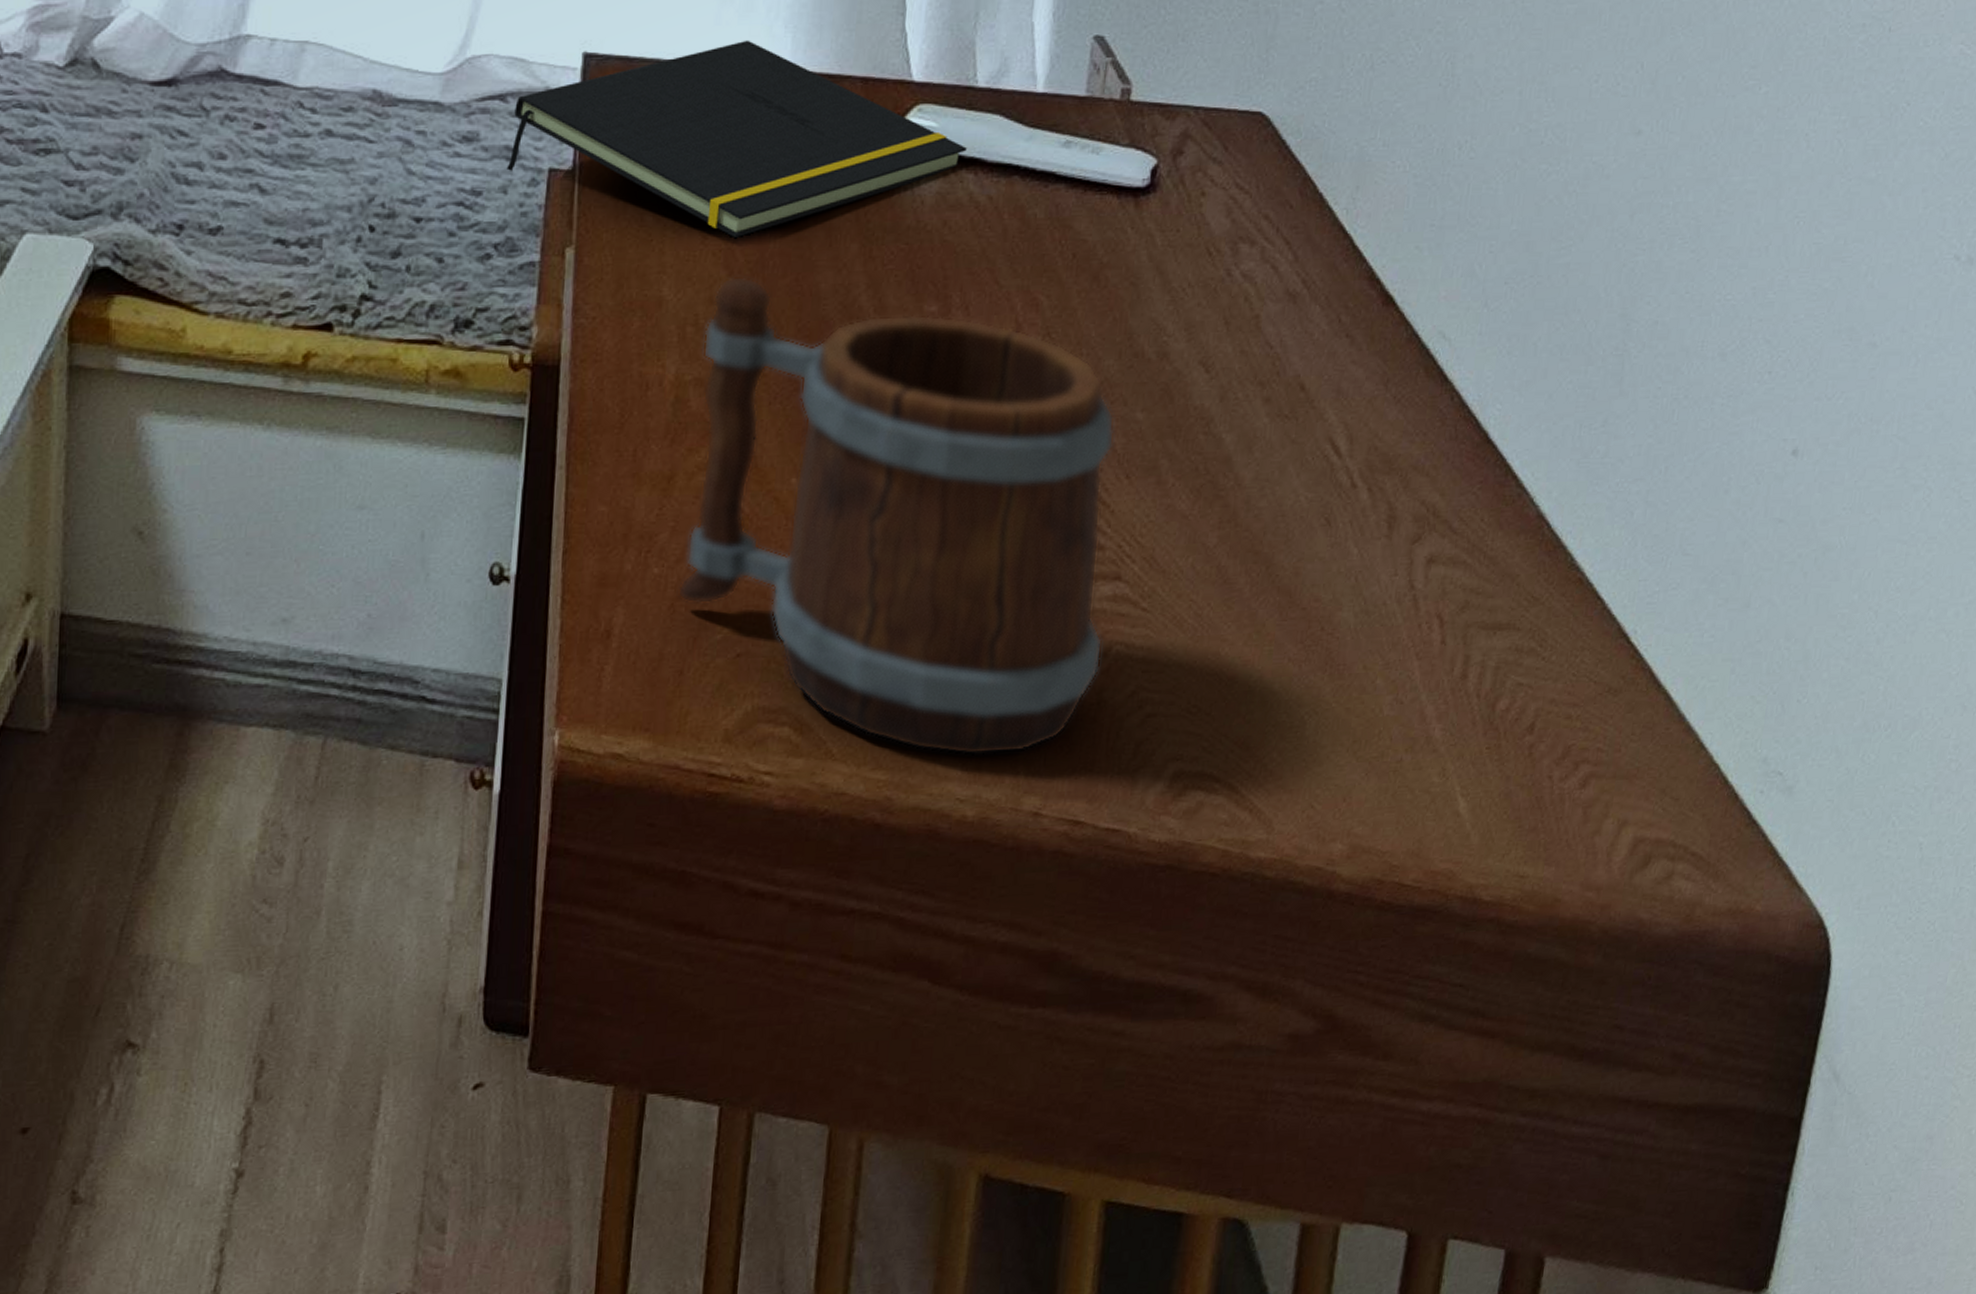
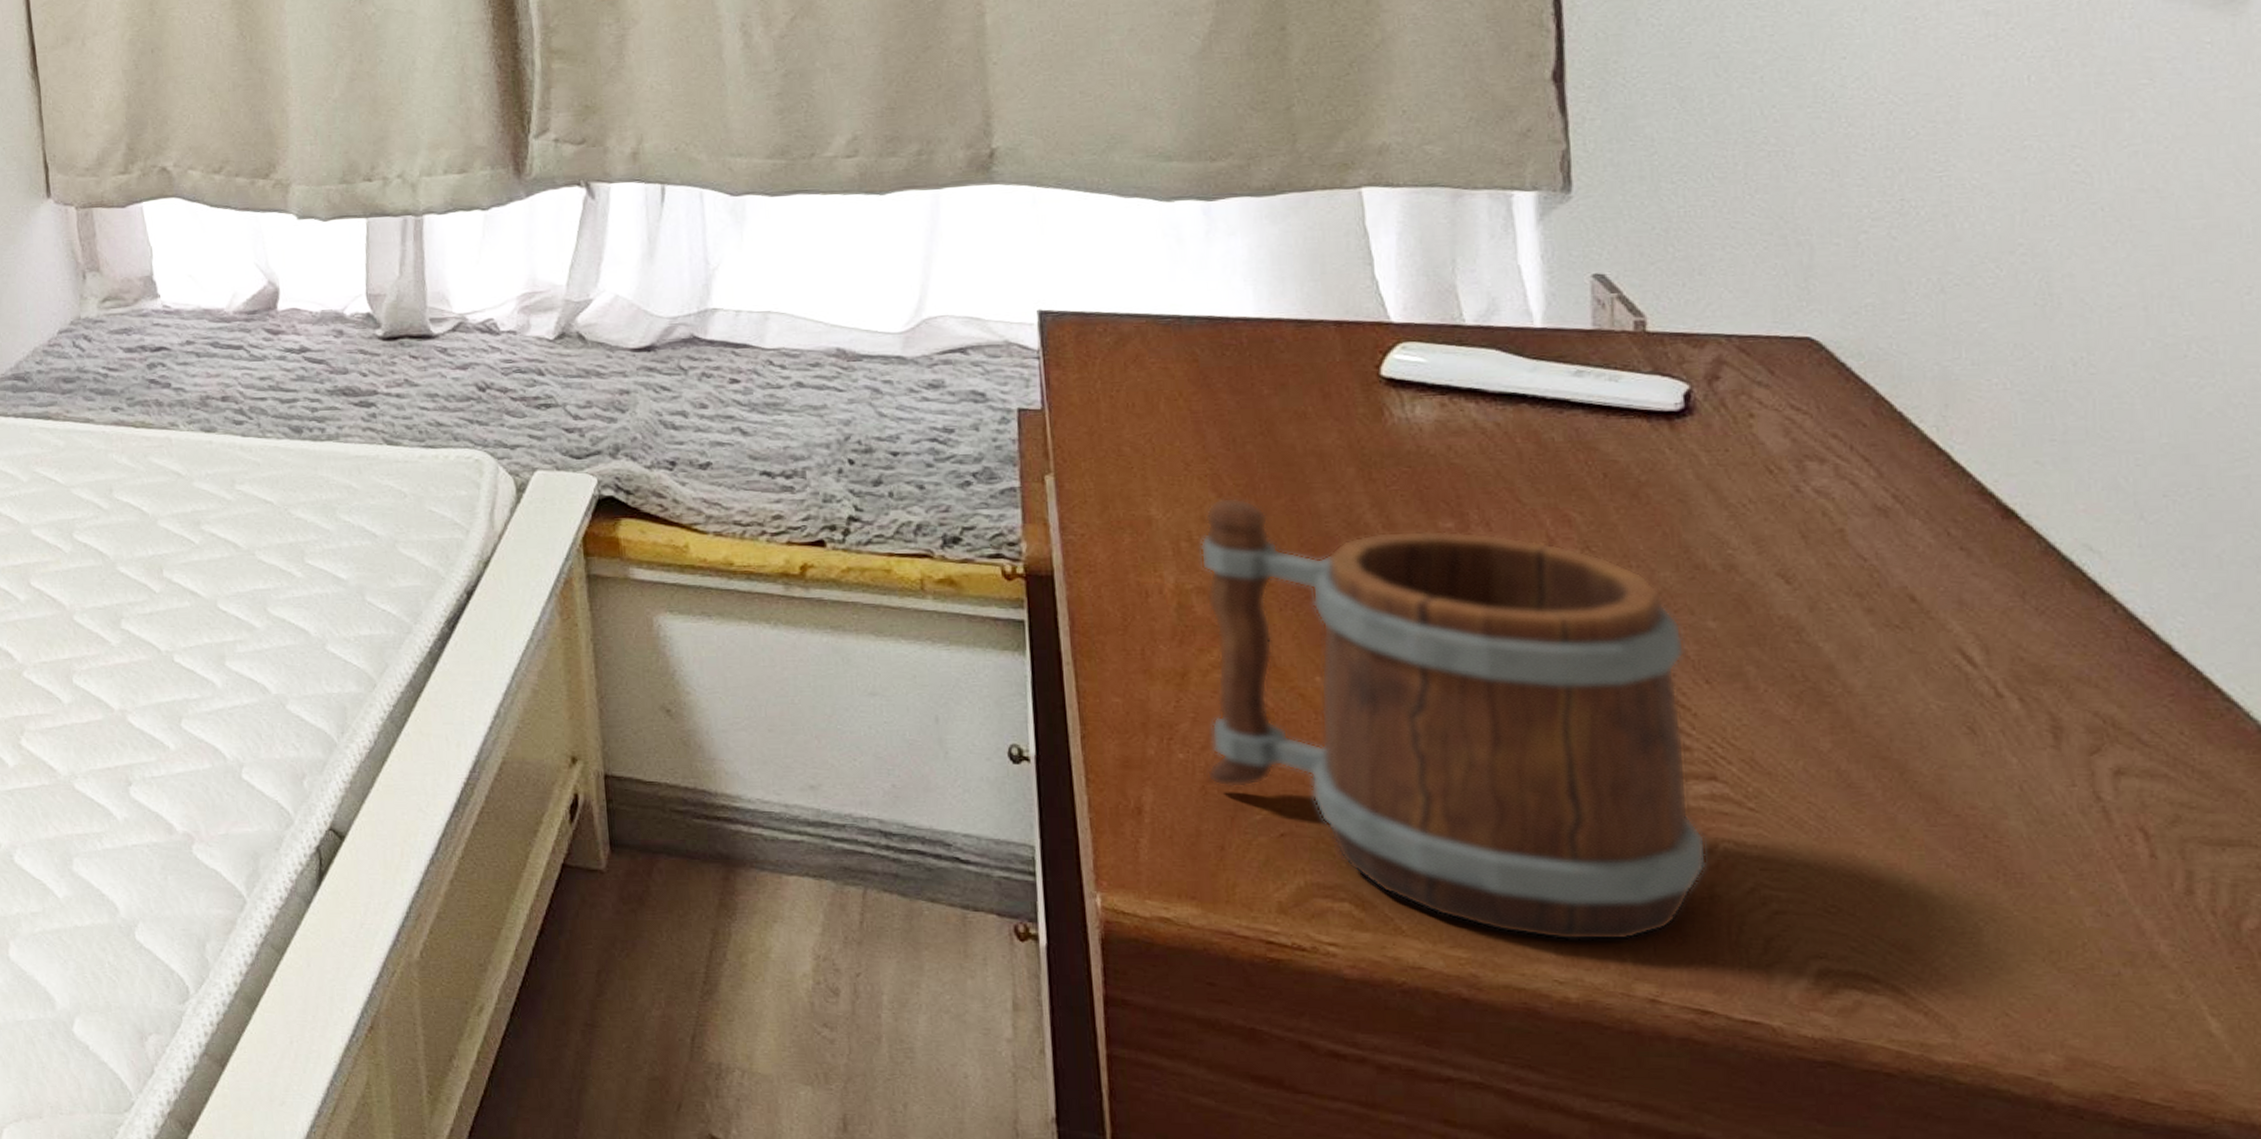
notepad: present [506,39,967,237] -> none [975,293,1463,464]

